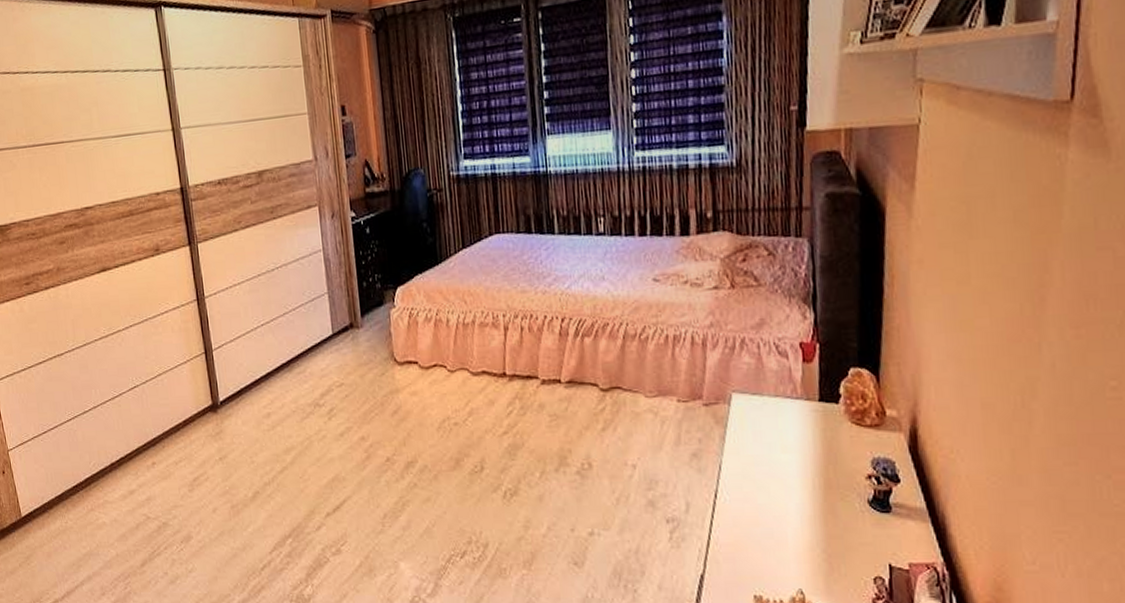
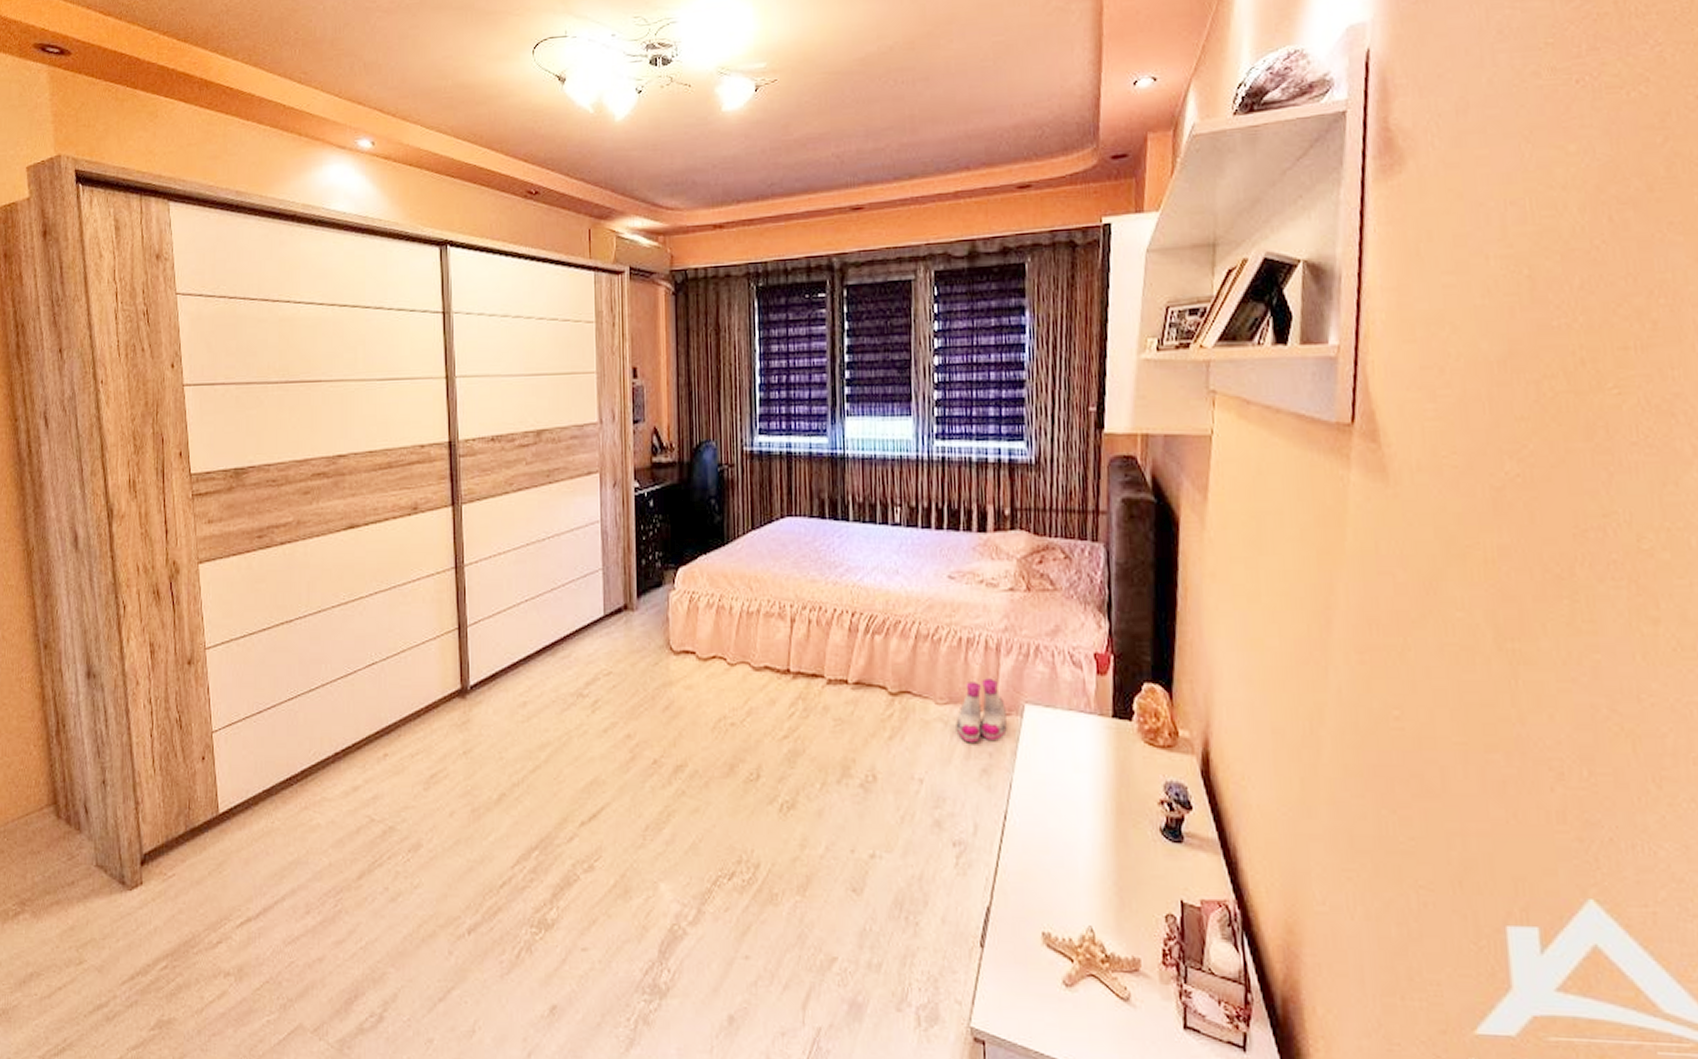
boots: none [665,371,715,431] -> present [956,678,1007,743]

